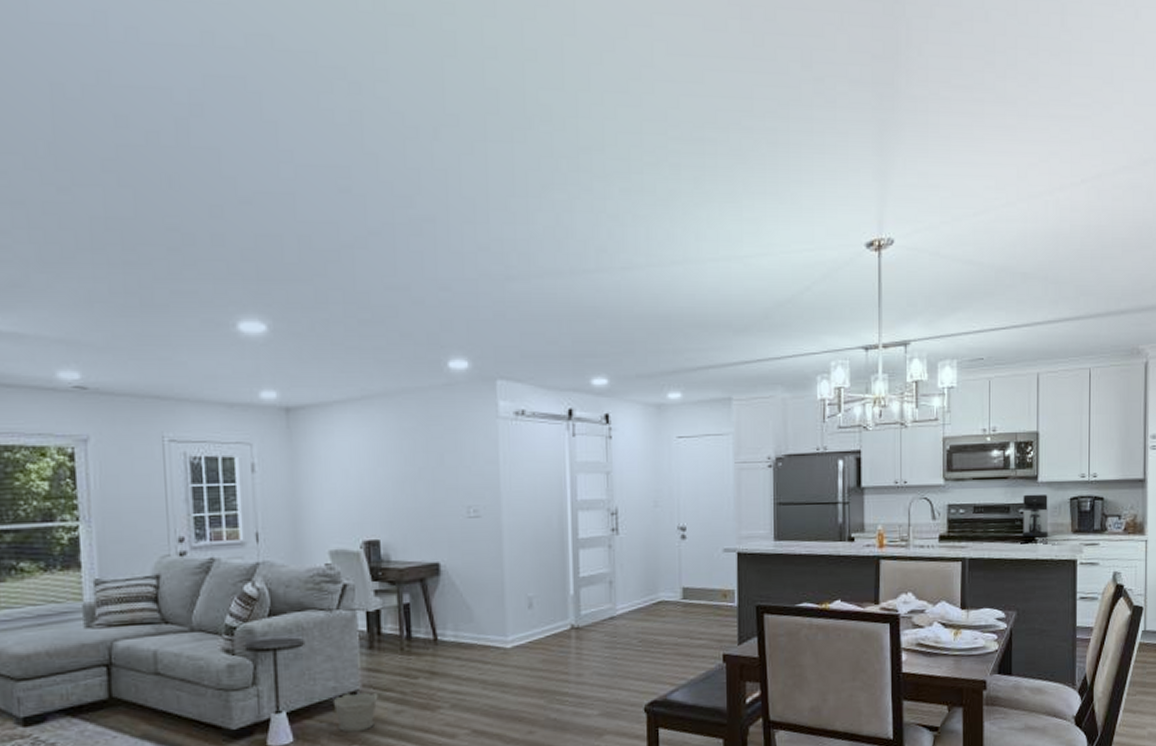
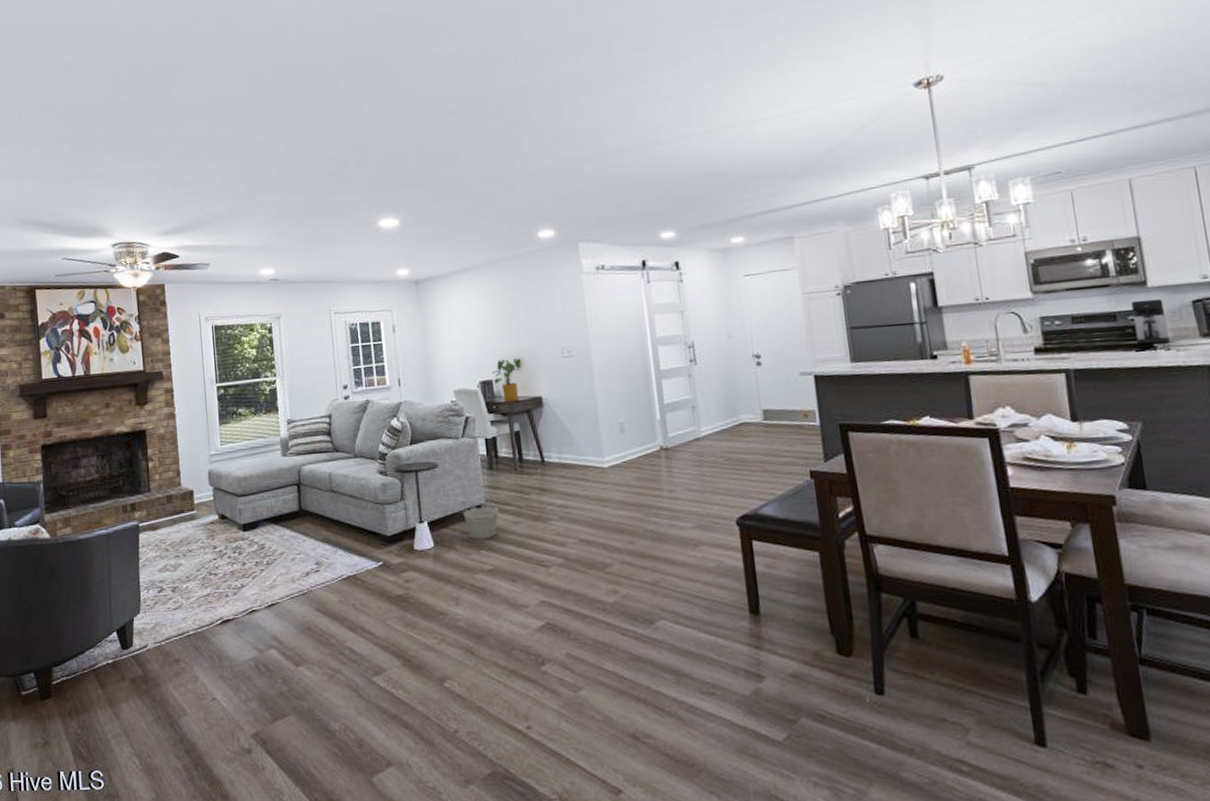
house plant: none [380,515,417,569] -> present [492,358,521,403]

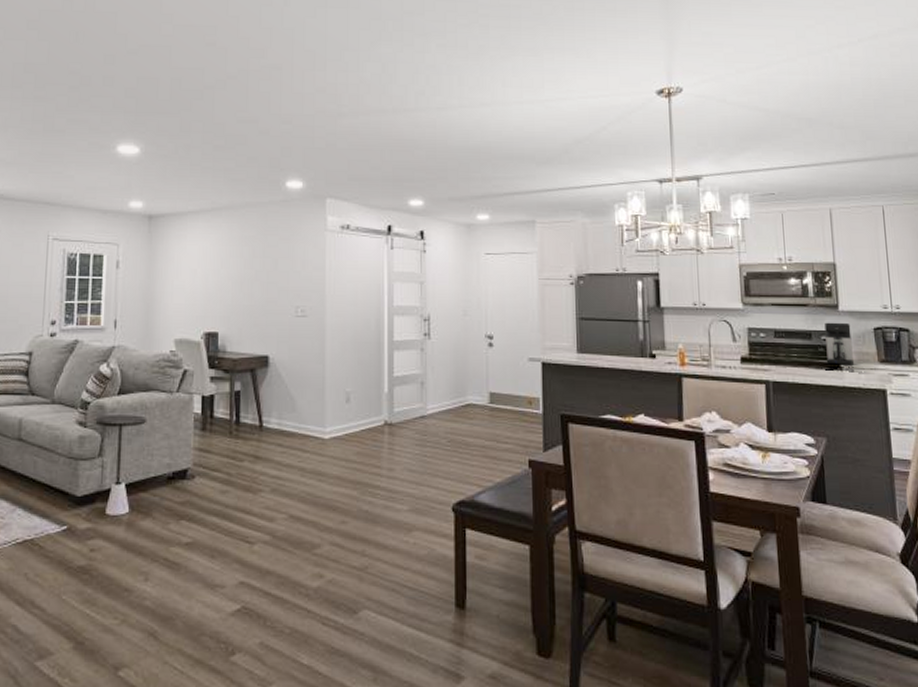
clay pot: present [463,506,499,540] -> none [166,471,207,508]
house plant: present [492,358,521,403] -> none [219,311,251,359]

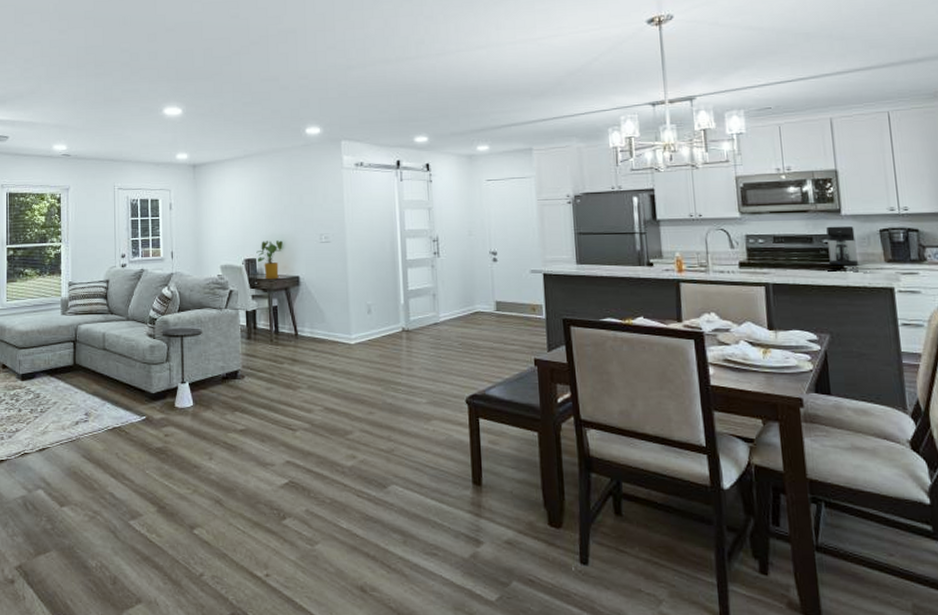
house plant: none [219,311,251,359] -> present [256,240,283,280]

